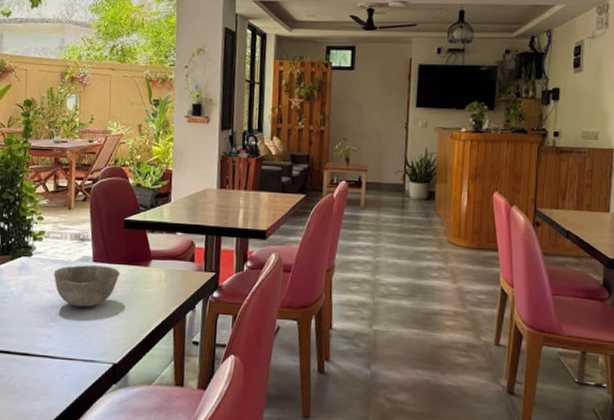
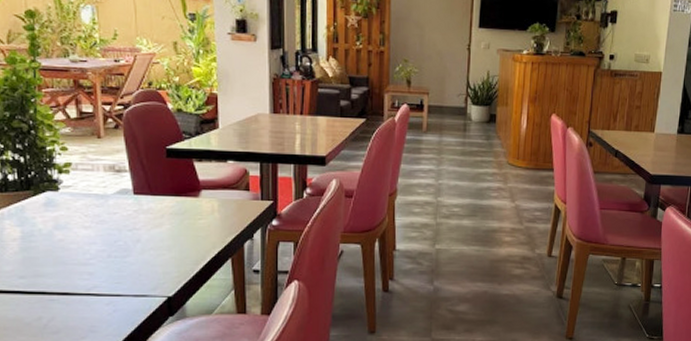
bowl: present [53,264,121,307] -> none [87,197,167,242]

